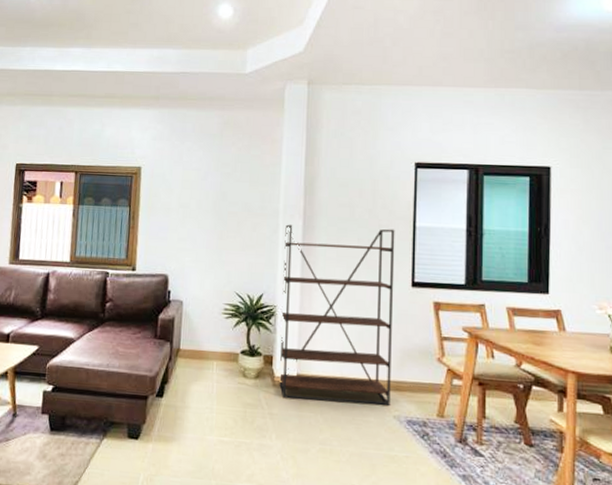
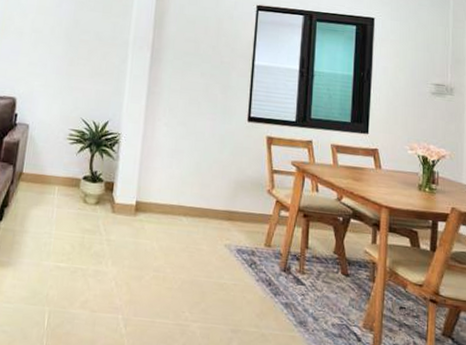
bookshelf: present [279,224,395,405] -> none [118,55,236,234]

